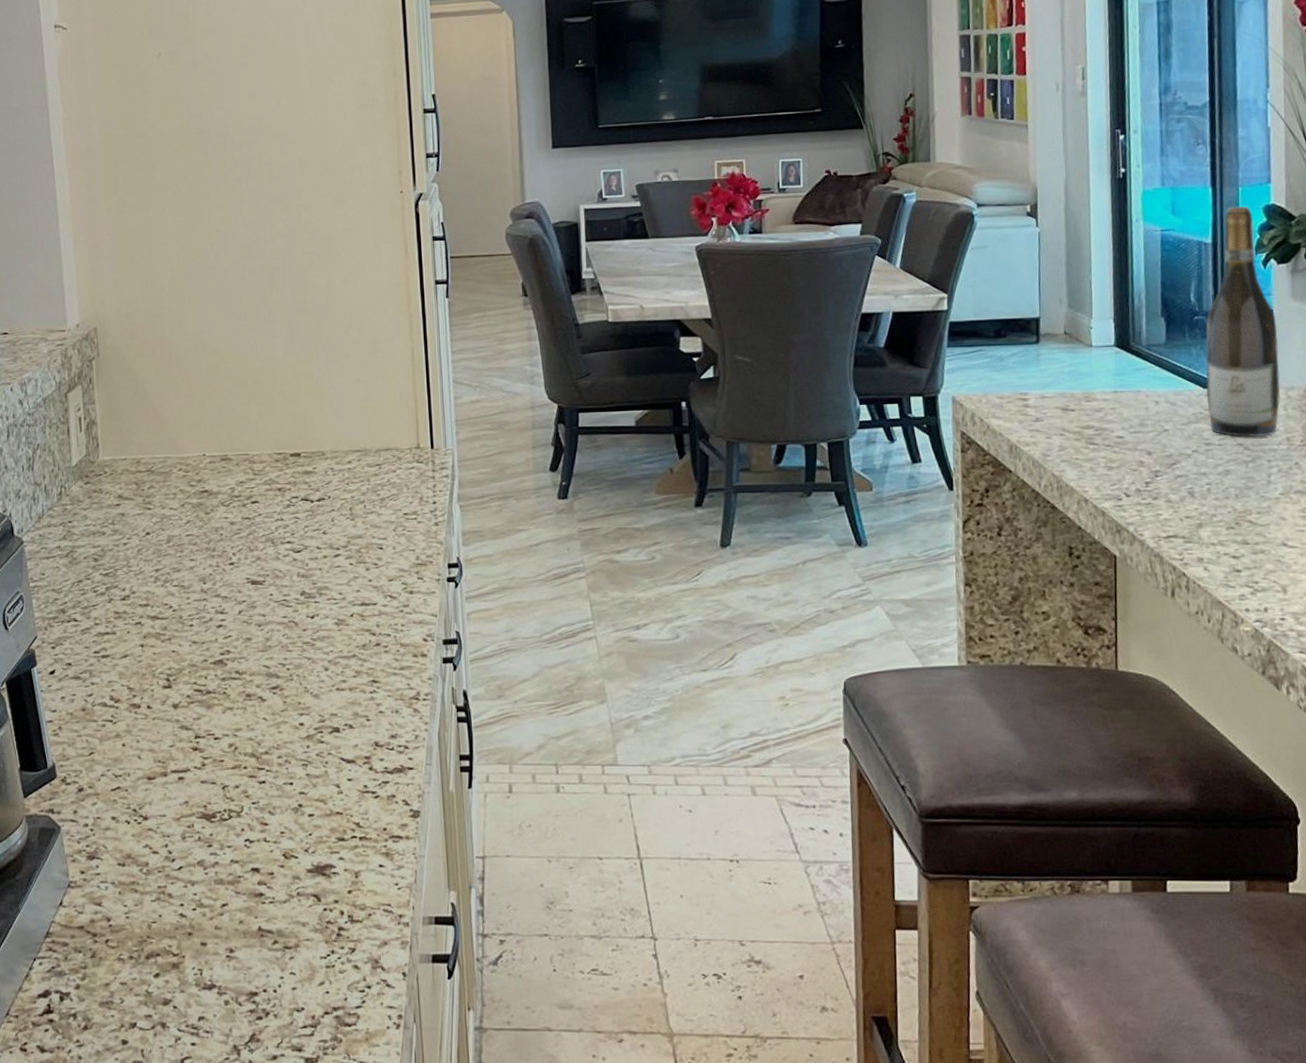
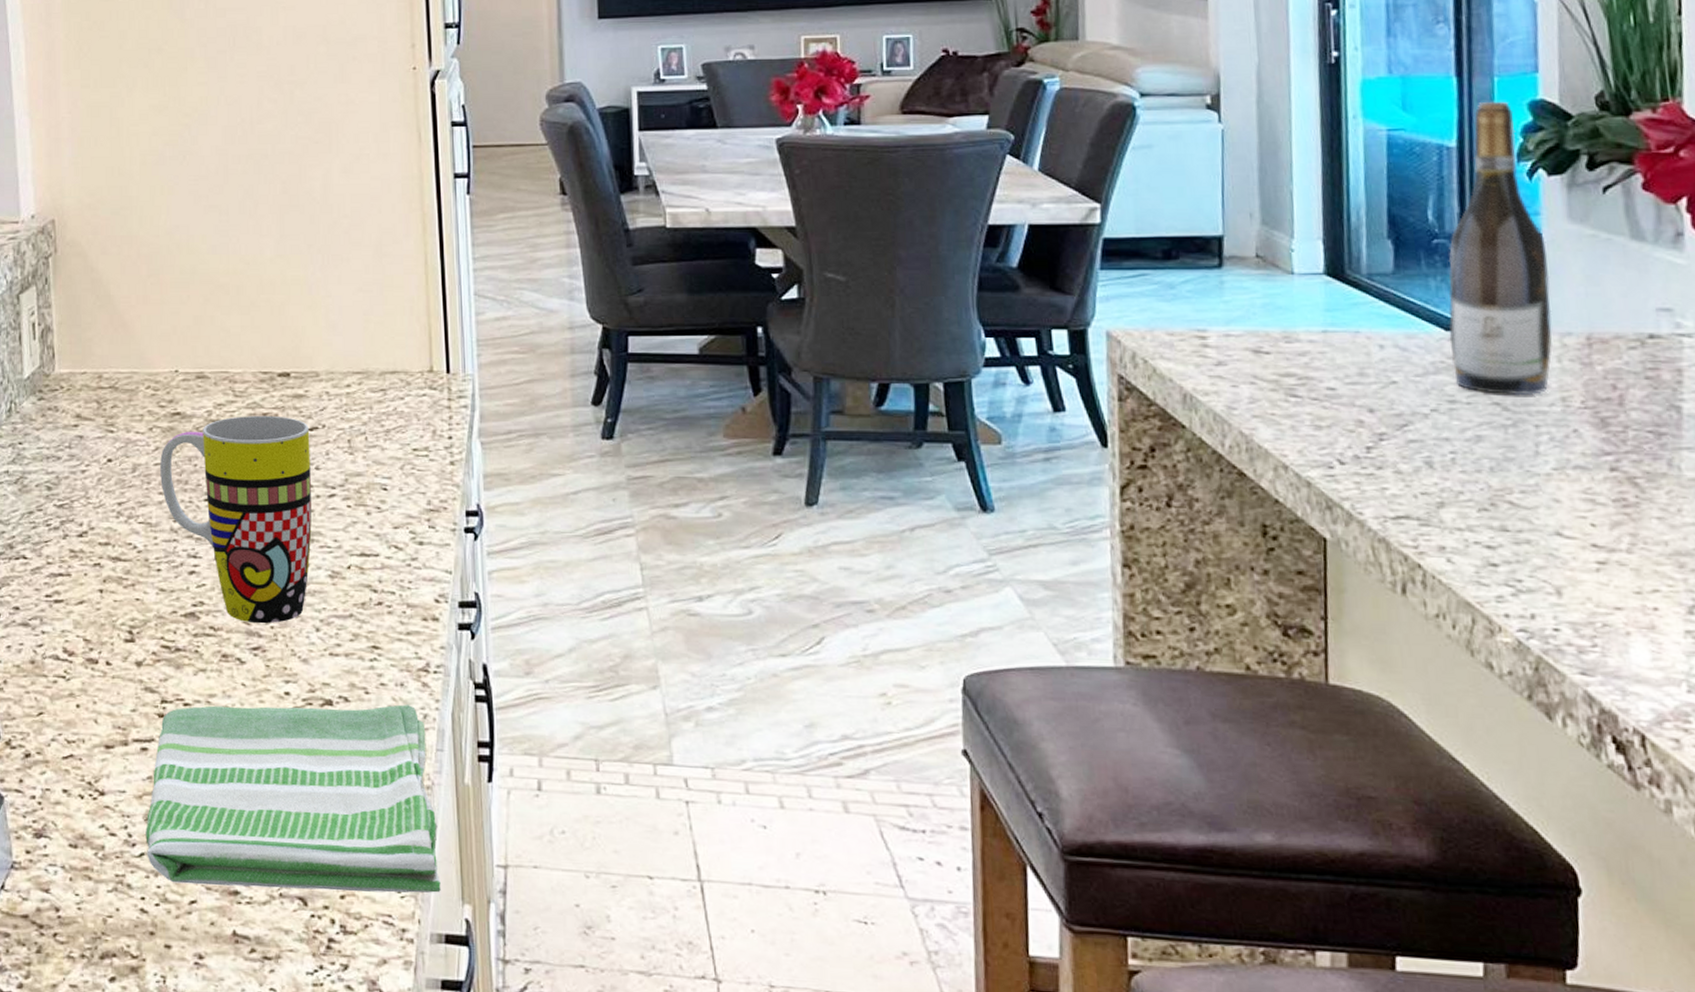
dish towel: none [183,728,431,890] -> present [145,704,441,893]
mug: none [191,490,320,667] -> present [160,415,312,624]

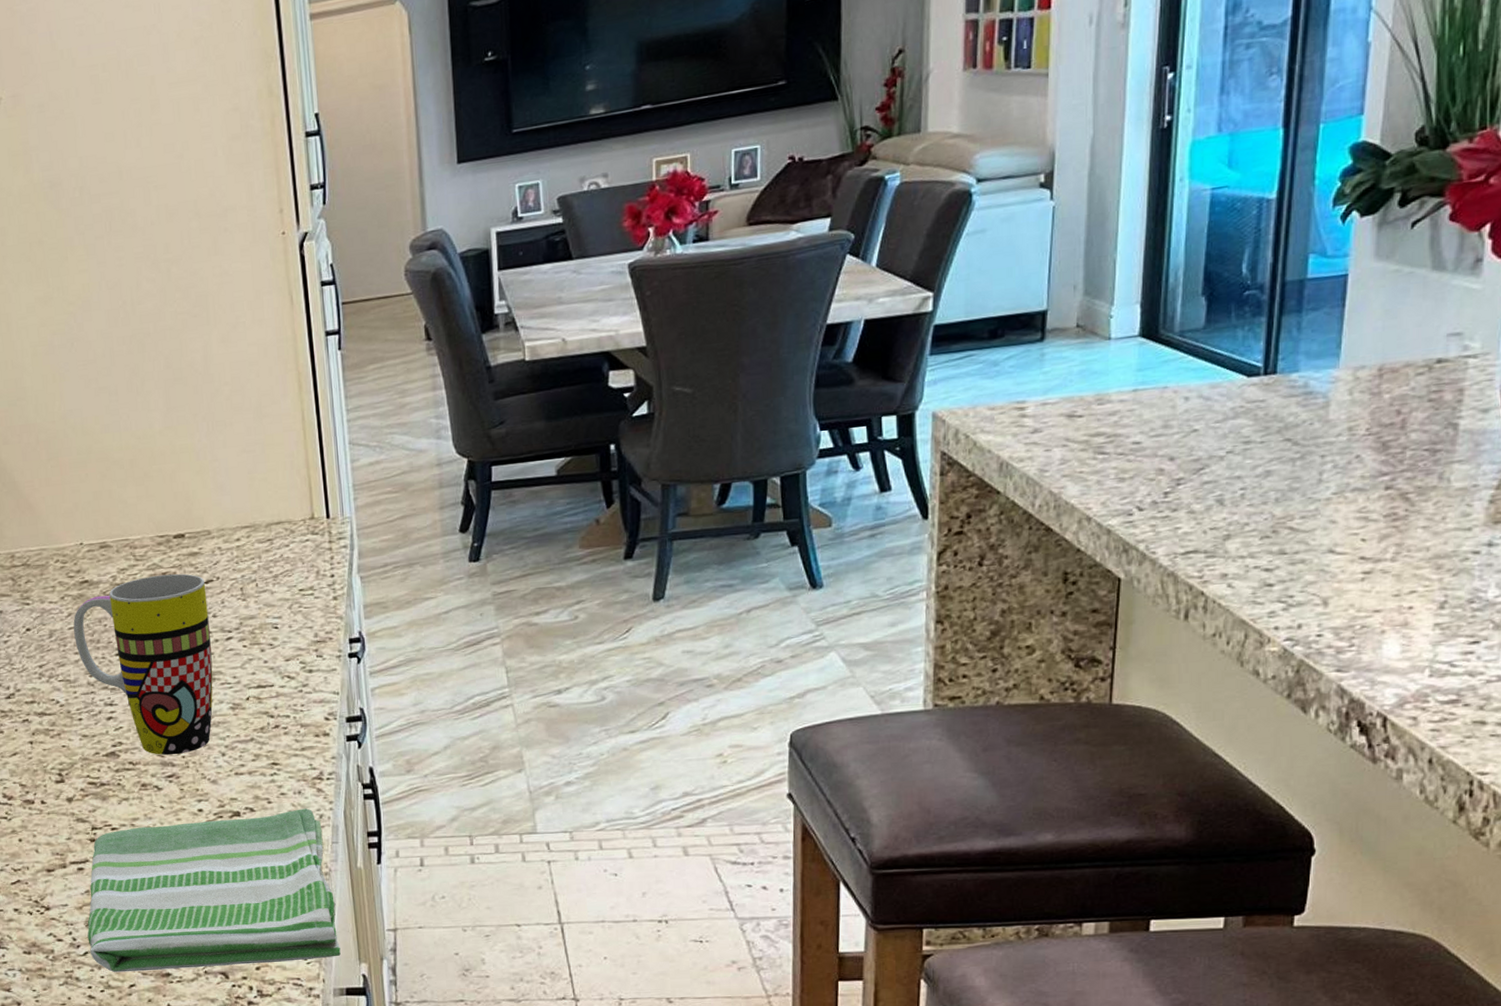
wine bottle: present [1448,101,1552,396] -> none [1250,148,1352,431]

